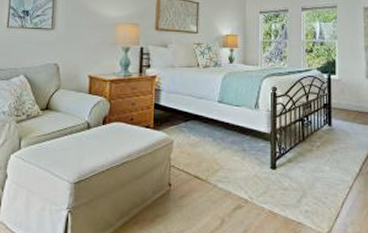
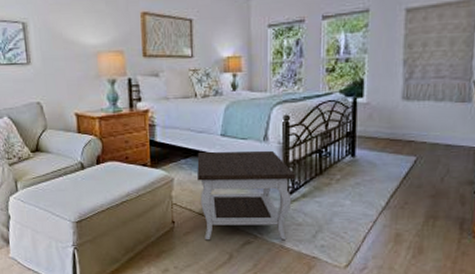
side table: none [195,116,282,205] -> present [197,150,295,241]

